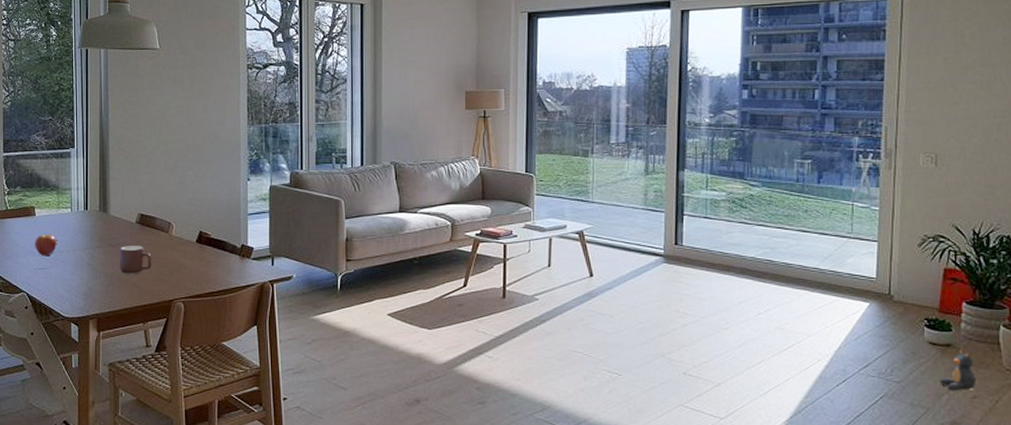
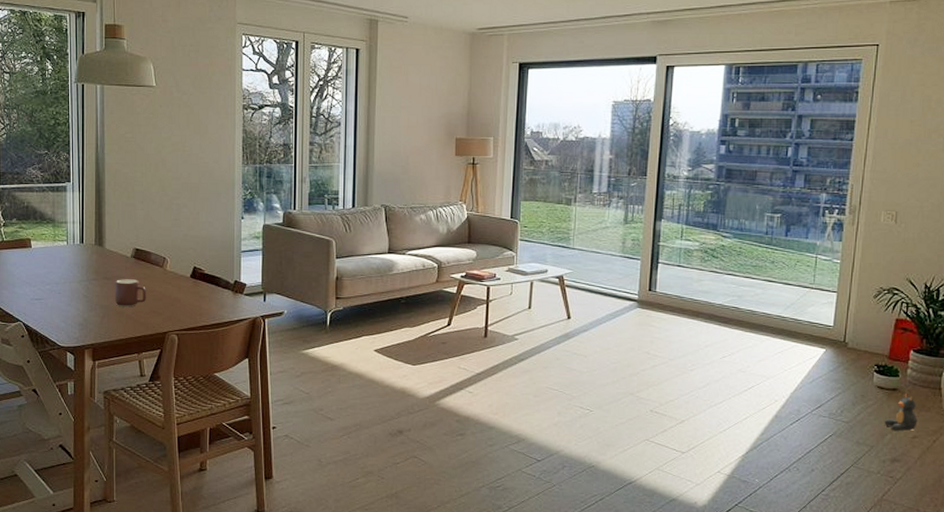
fruit: present [35,233,57,257] -> none [31,264,53,288]

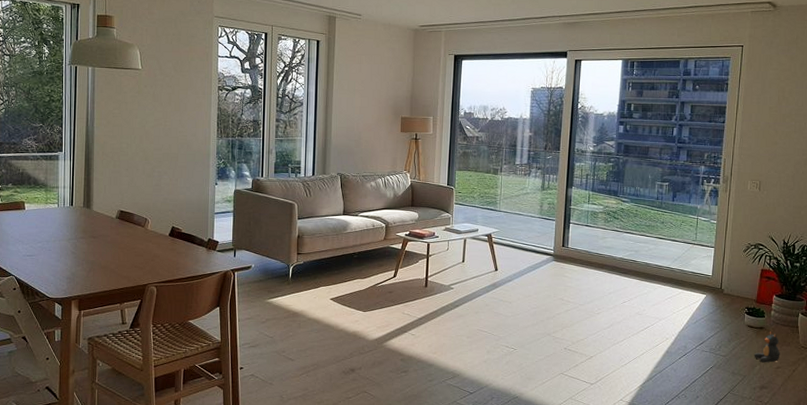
mug: present [115,279,146,308] -> none [100,237,129,263]

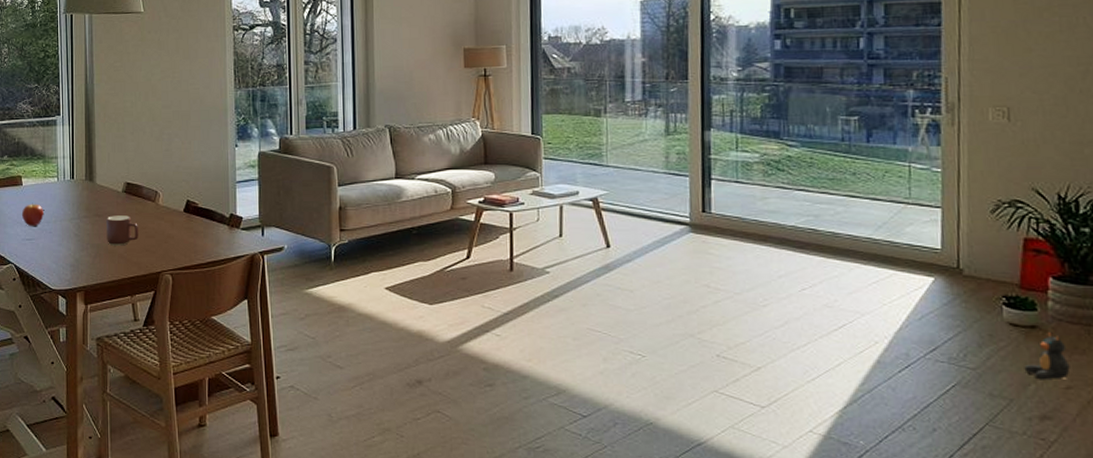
fruit: none [24,224,44,245] -> present [22,202,43,227]
mug: none [100,237,129,263] -> present [106,215,138,246]

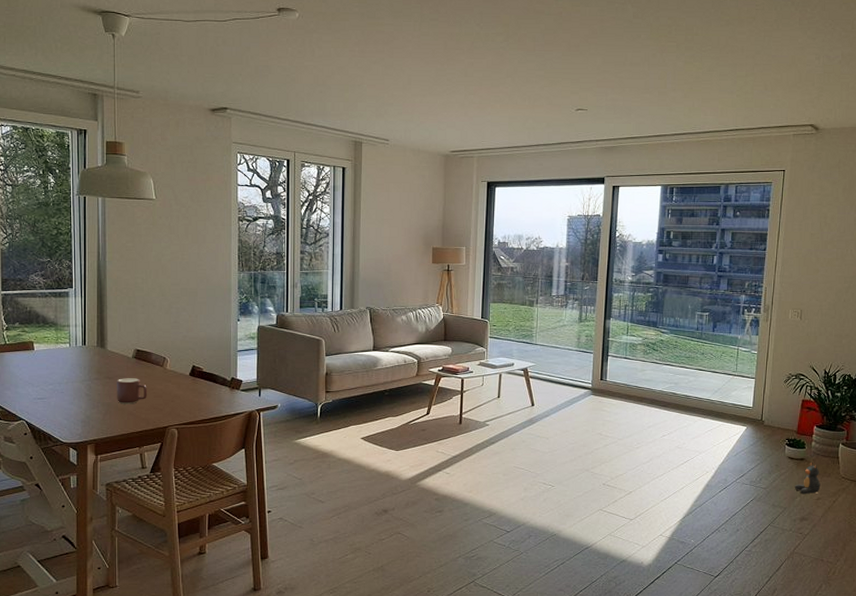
fruit: present [22,202,43,227] -> none [34,366,55,388]

